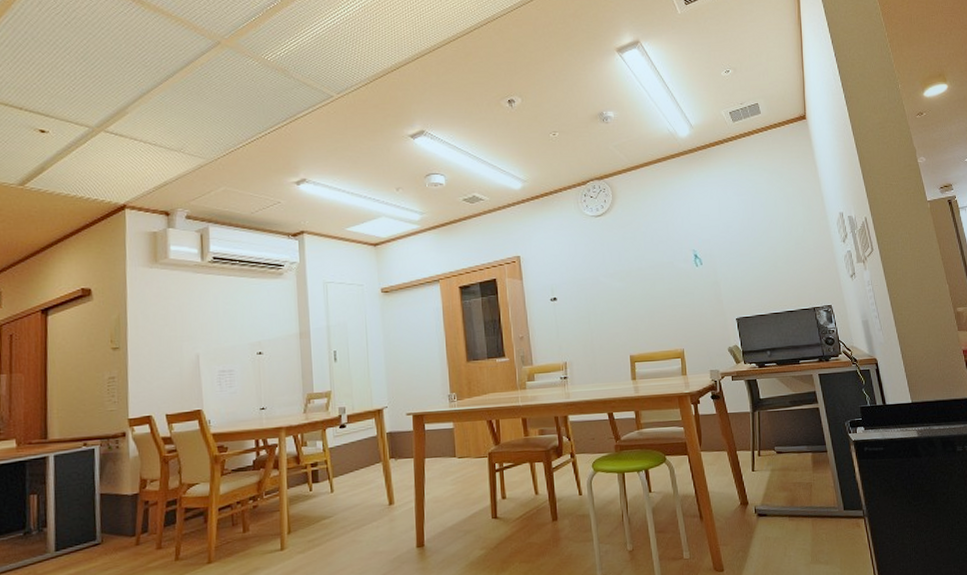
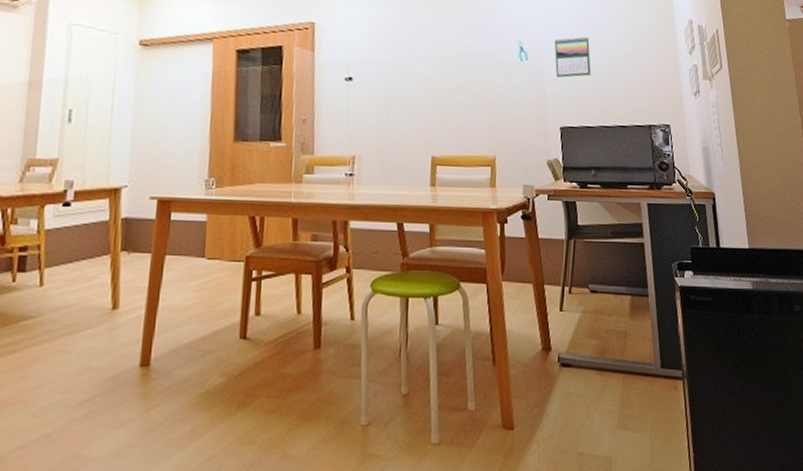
calendar: none [724,238,758,277] -> present [554,36,591,78]

